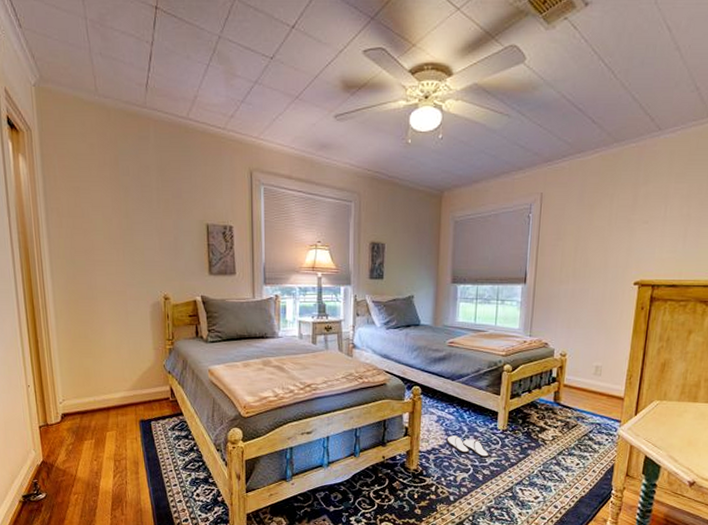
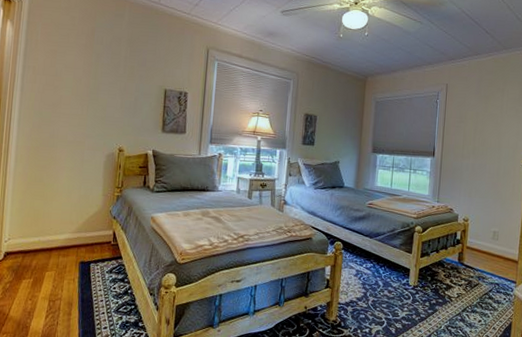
slippers: present [446,435,490,458] -> none [363,289,402,312]

